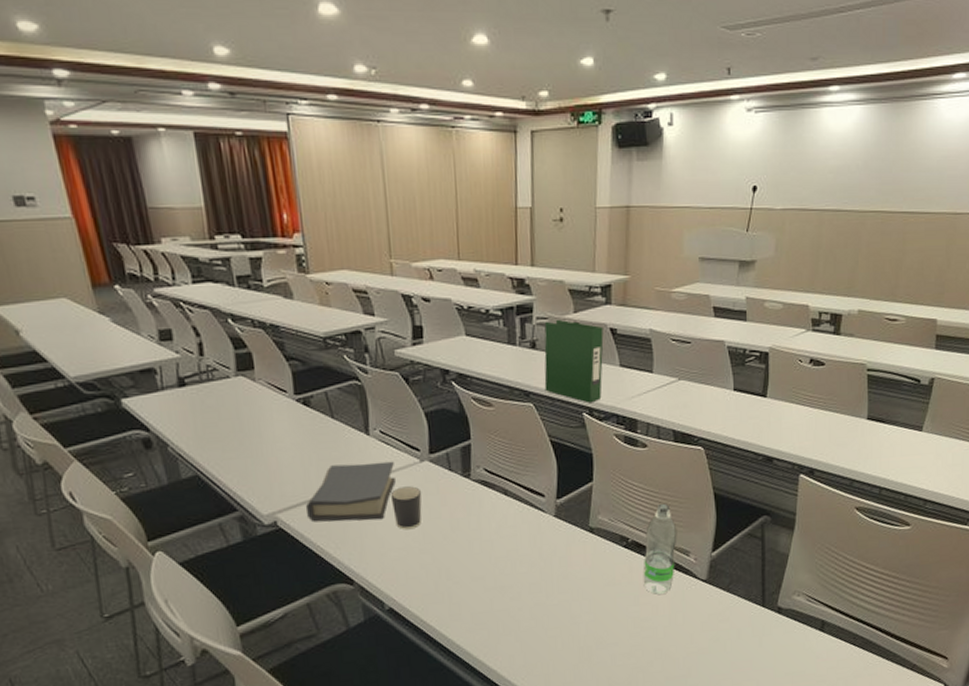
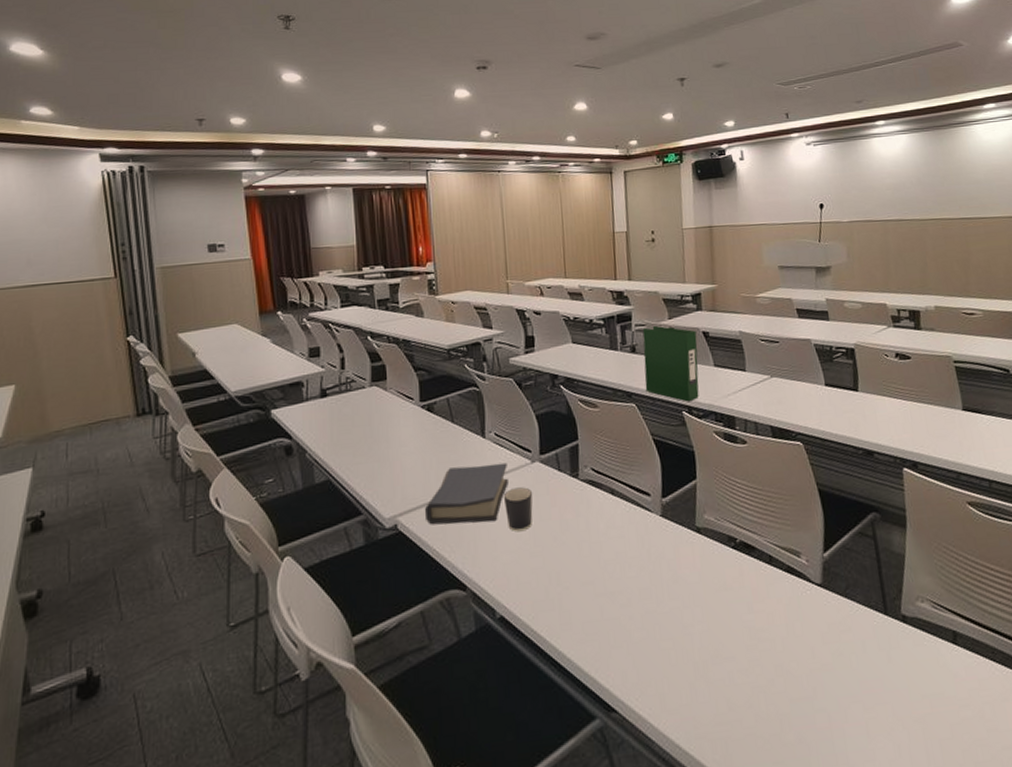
bottle: present [643,503,677,594] -> none [753,500,787,601]

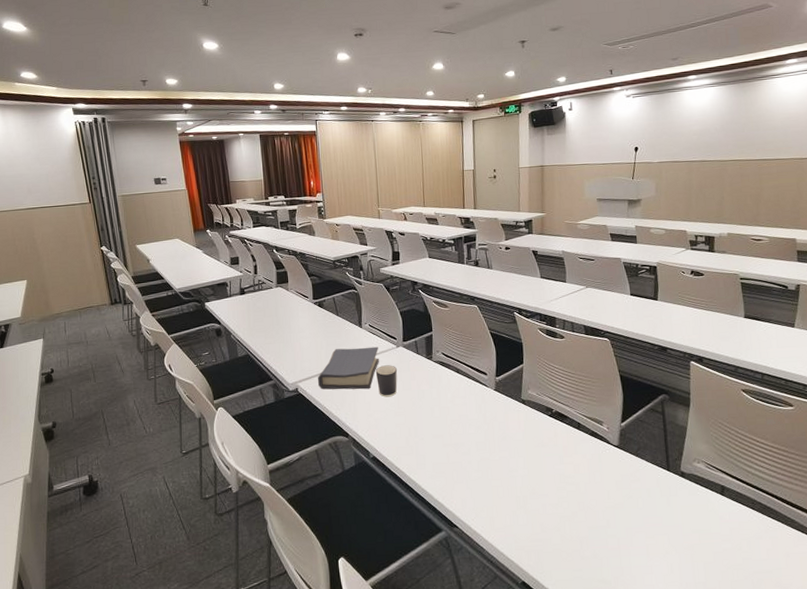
binder: present [642,325,699,402] -> none [484,245,528,305]

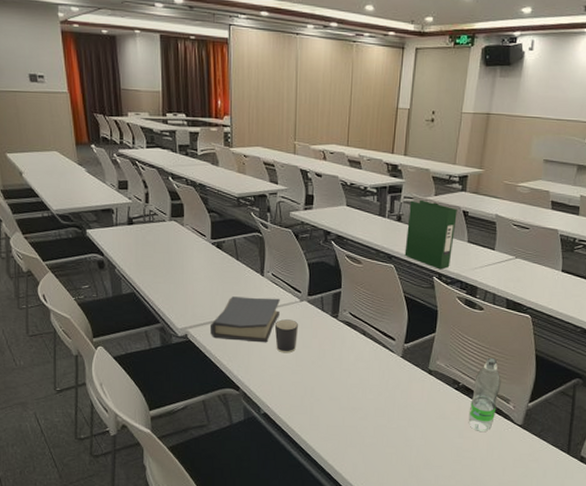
binder: none [484,245,528,305] -> present [404,199,457,270]
bottle: none [565,382,592,456] -> present [468,357,501,431]

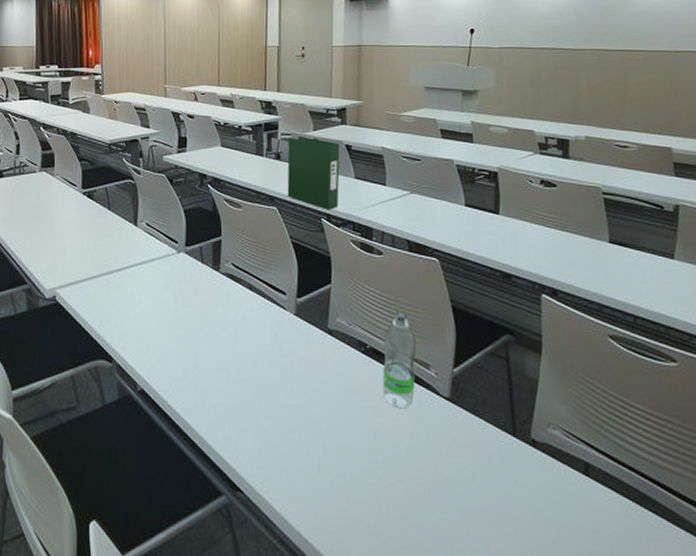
hardback book: present [209,296,280,343] -> none [80,250,155,303]
mug: present [274,319,299,354] -> none [150,274,177,315]

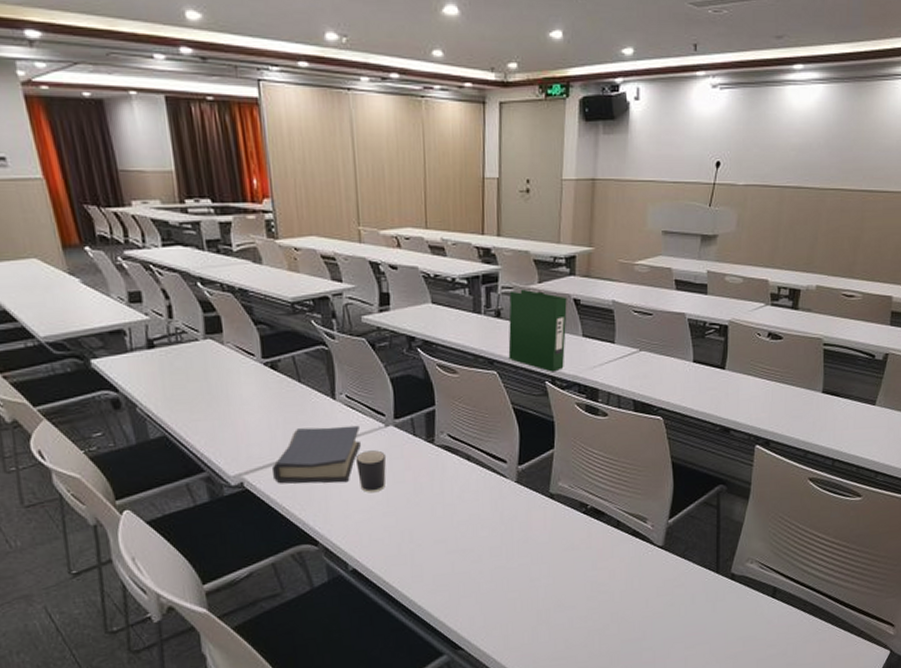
hardback book: none [80,250,155,303] -> present [271,425,361,484]
mug: none [150,274,177,315] -> present [355,450,387,493]
bottle: present [382,311,417,408] -> none [601,471,635,560]

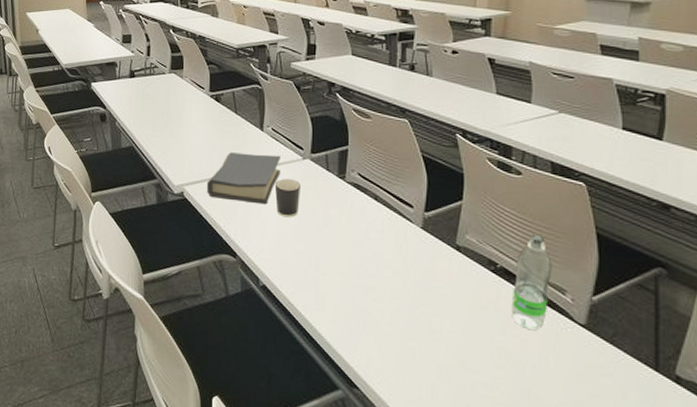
binder: present [508,288,567,372] -> none [420,46,481,126]
bottle: none [601,471,635,560] -> present [511,233,552,330]

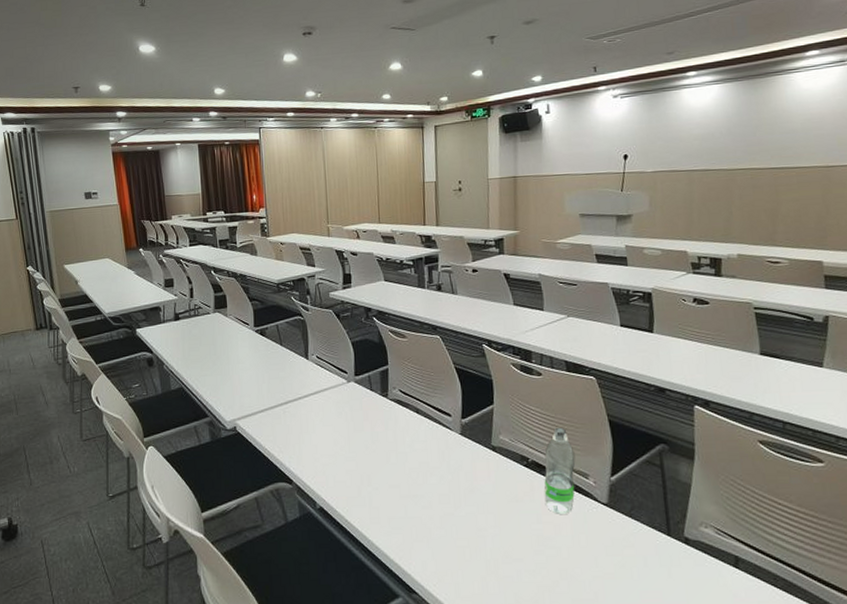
hardback book: present [206,152,281,205] -> none [258,381,328,430]
mug: present [274,179,302,218] -> none [323,402,349,440]

